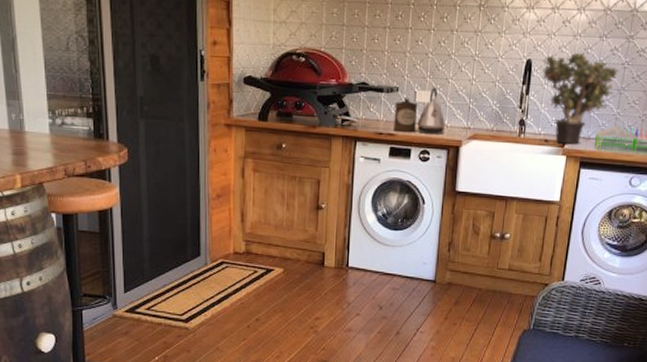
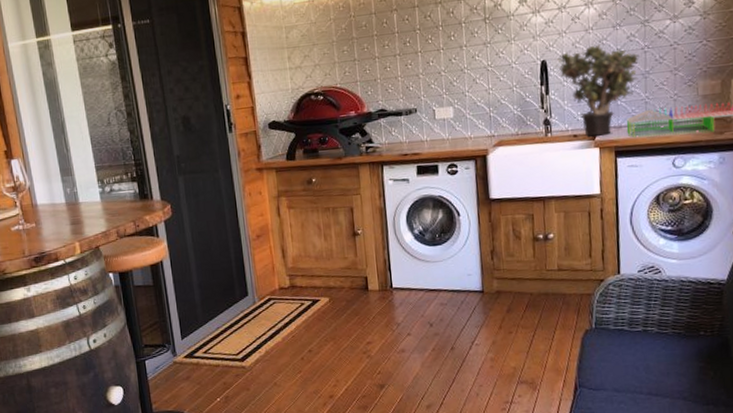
canister: present [393,98,417,133] -> none [415,117,440,151]
kettle: present [417,87,446,134] -> none [440,102,469,149]

